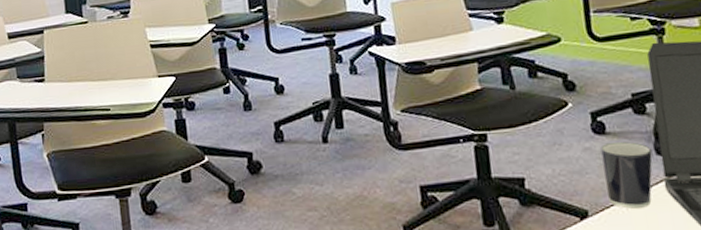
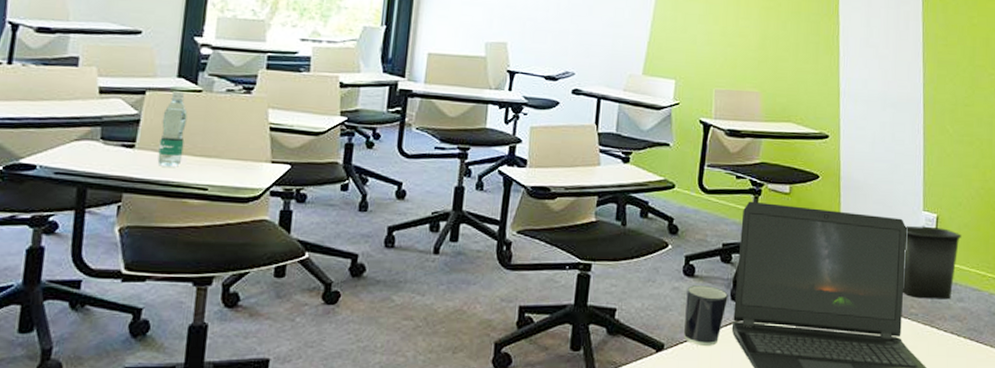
bottle: none [61,25,84,95] -> present [157,91,188,167]

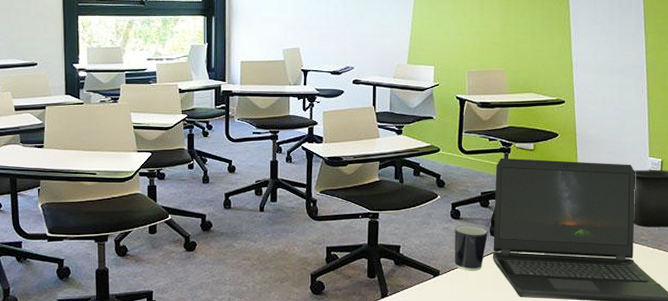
bottle: present [157,91,188,167] -> none [59,105,76,159]

